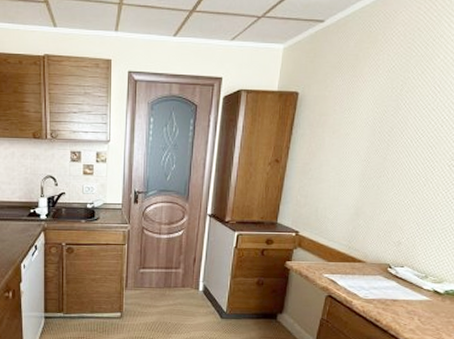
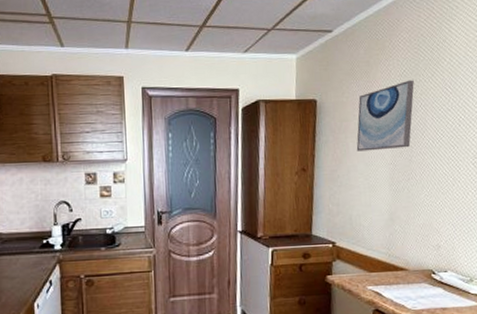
wall art: none [332,76,402,147] -> present [356,80,414,151]

